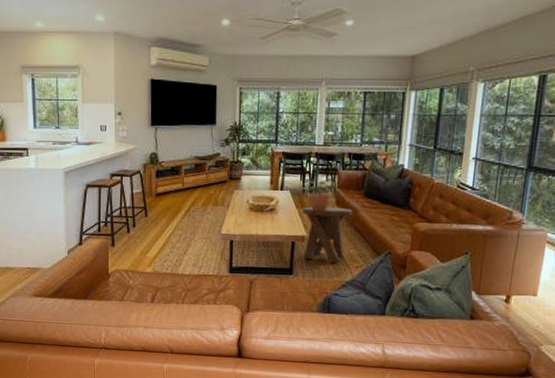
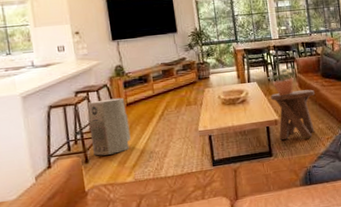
air purifier: none [119,186,156,242] -> present [87,97,131,156]

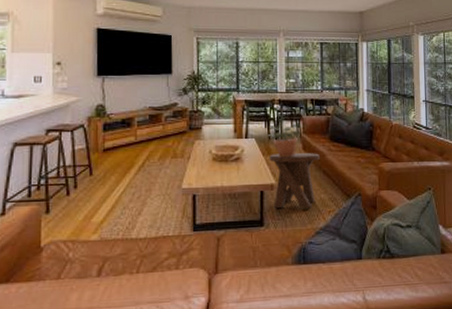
air purifier: present [87,97,131,156] -> none [56,141,103,206]

